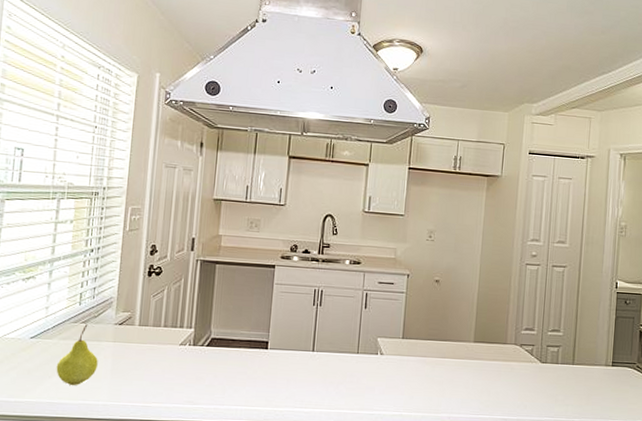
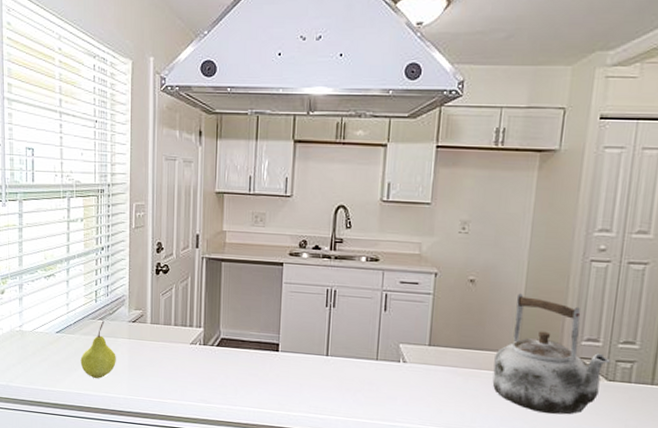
kettle: none [454,291,543,395] -> present [492,293,611,415]

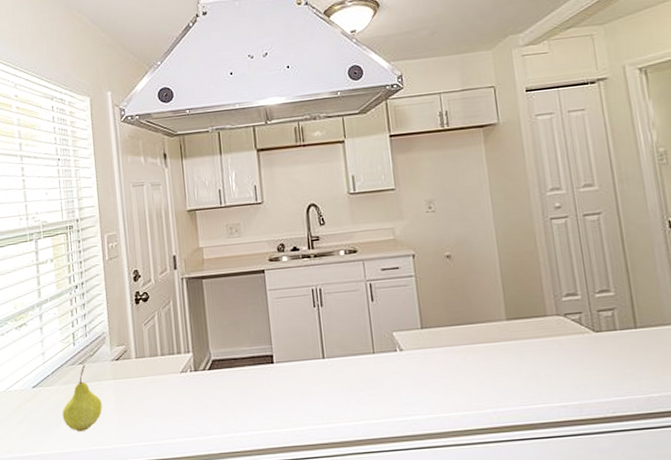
kettle: present [492,293,611,415] -> none [486,261,593,378]

